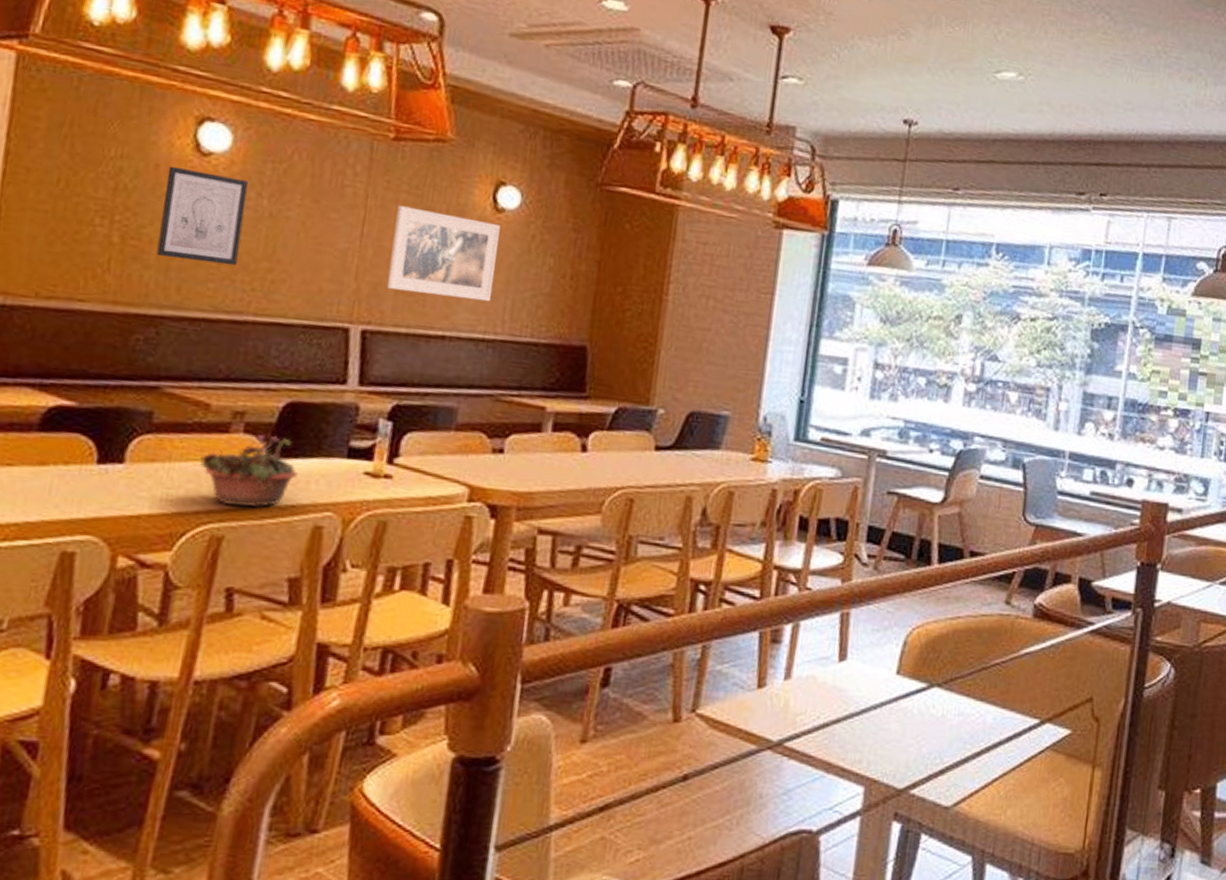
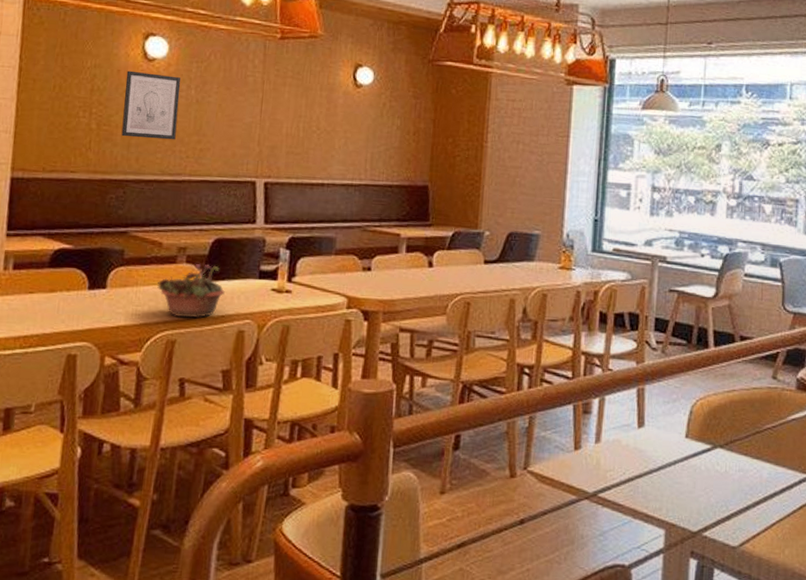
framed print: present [386,205,500,302] -> none [280,87,360,156]

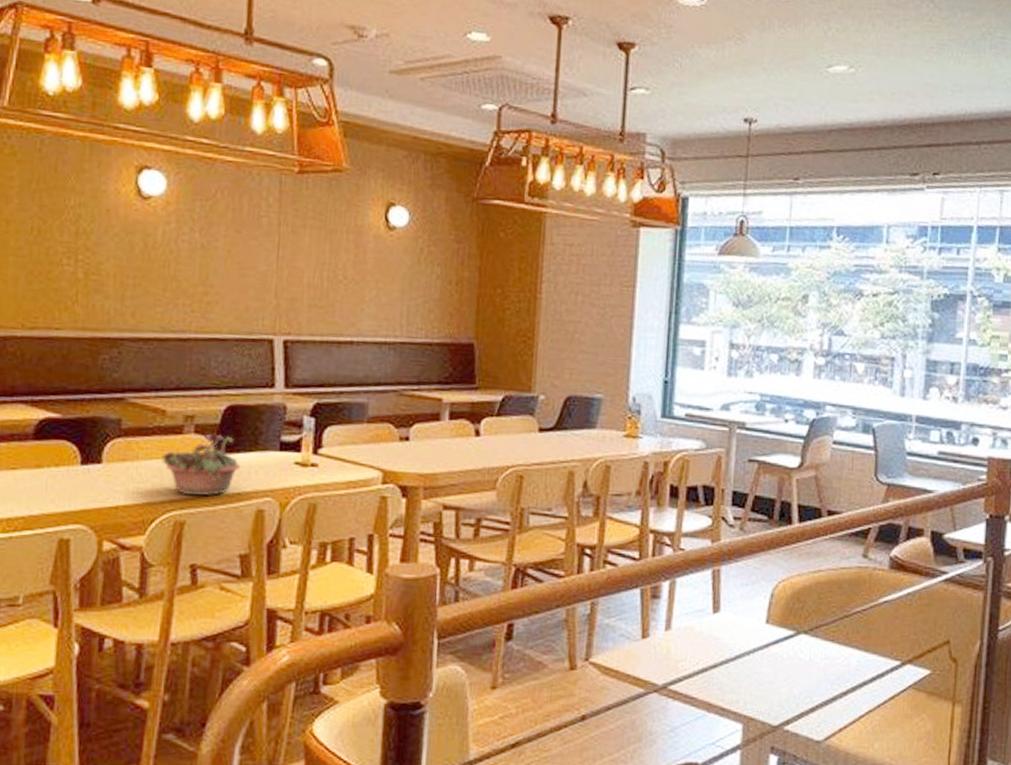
wall art: present [121,70,181,140] -> none [113,210,183,292]

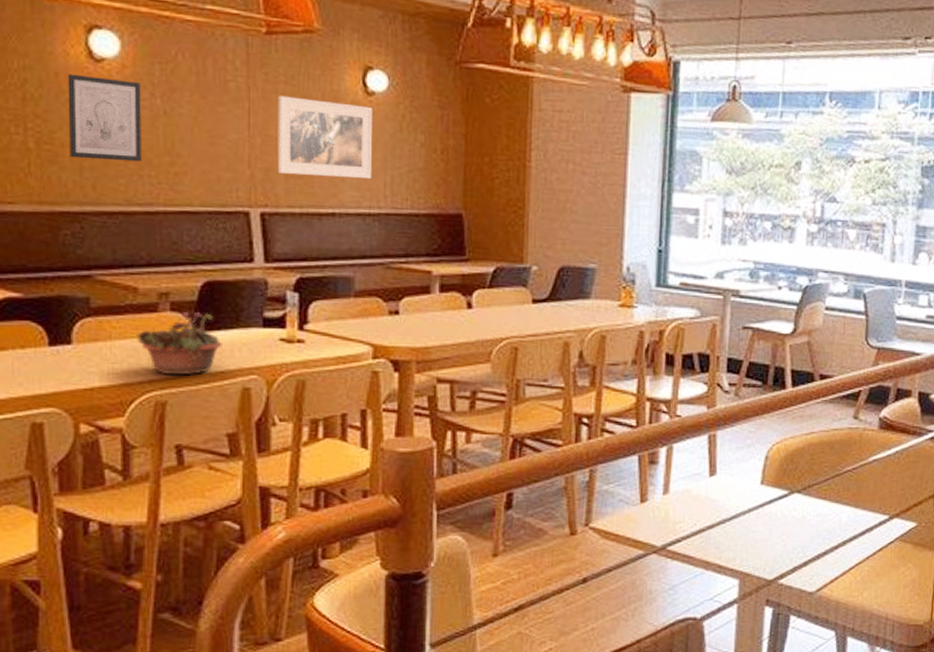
wall art: none [113,210,183,292] -> present [68,73,141,162]
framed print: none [301,230,393,310] -> present [277,95,373,180]

